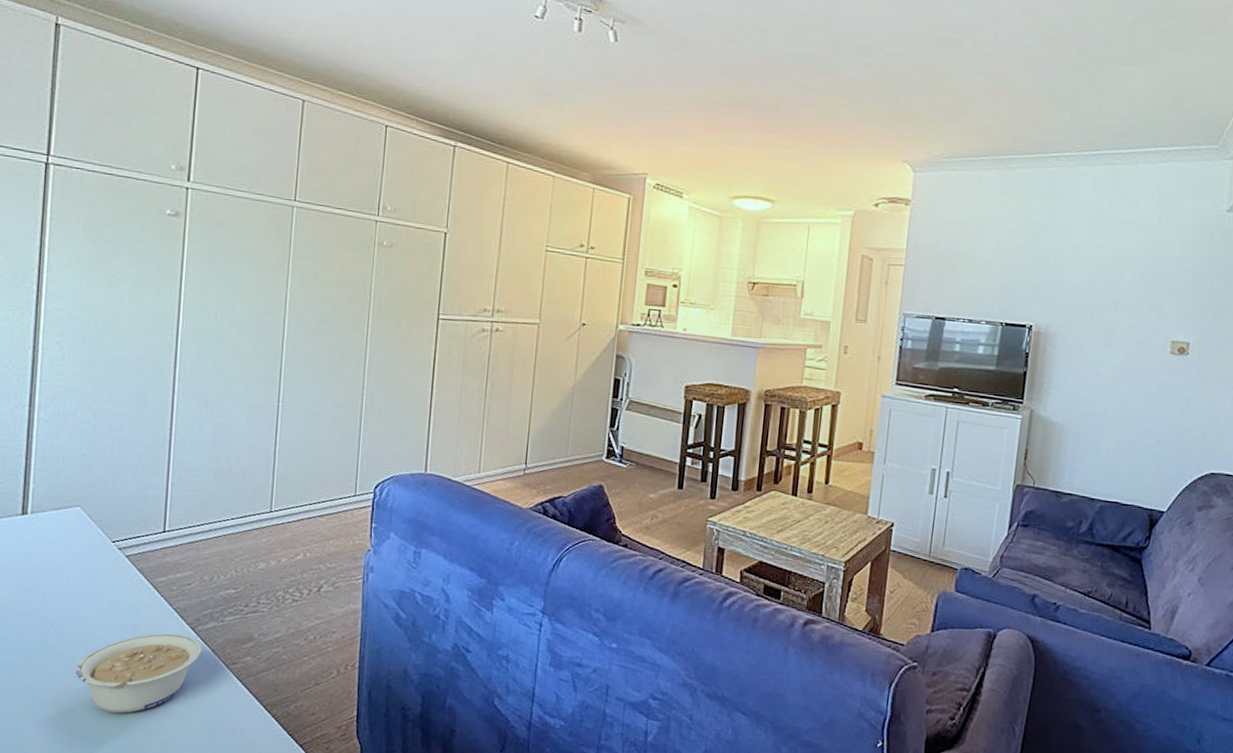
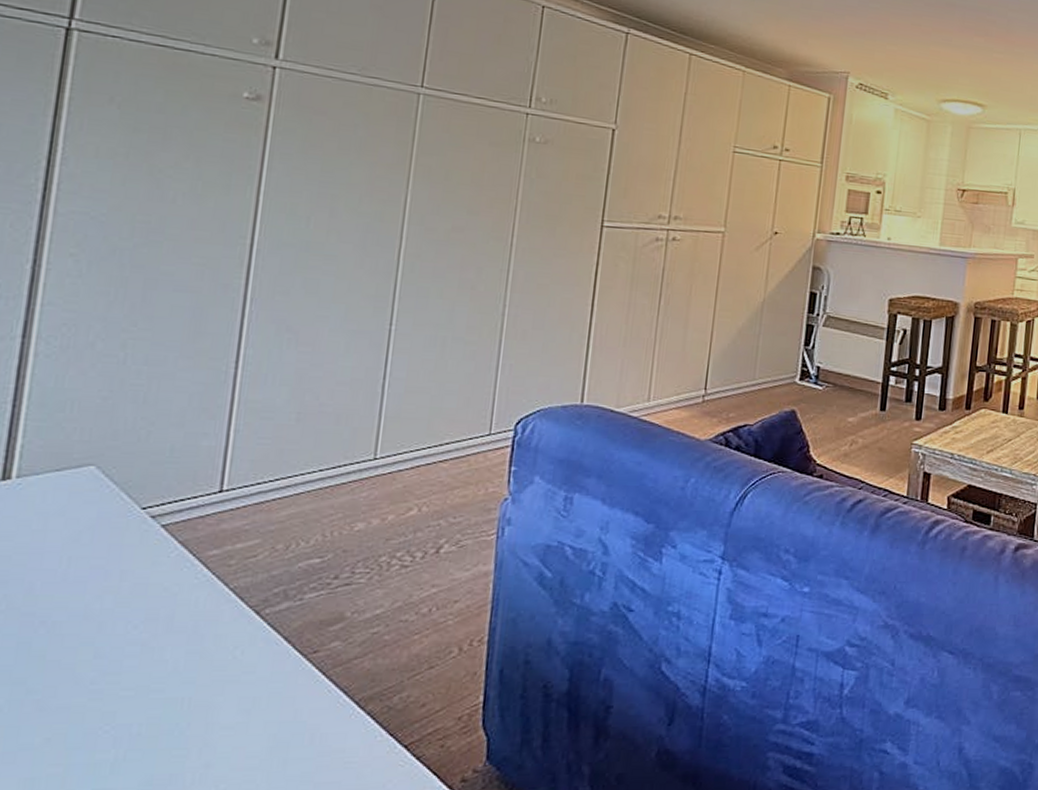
legume: present [76,633,202,714] -> none [76,621,270,733]

